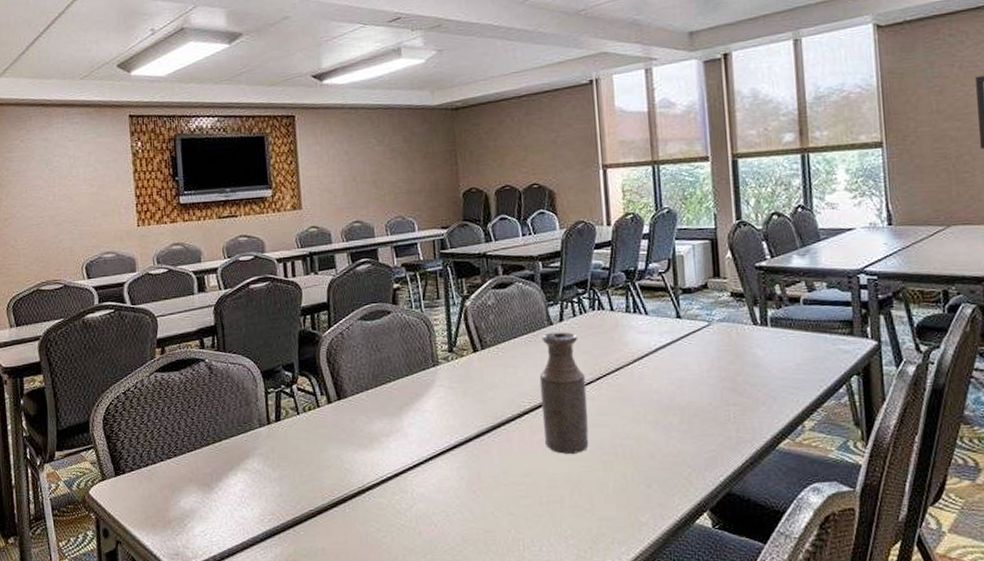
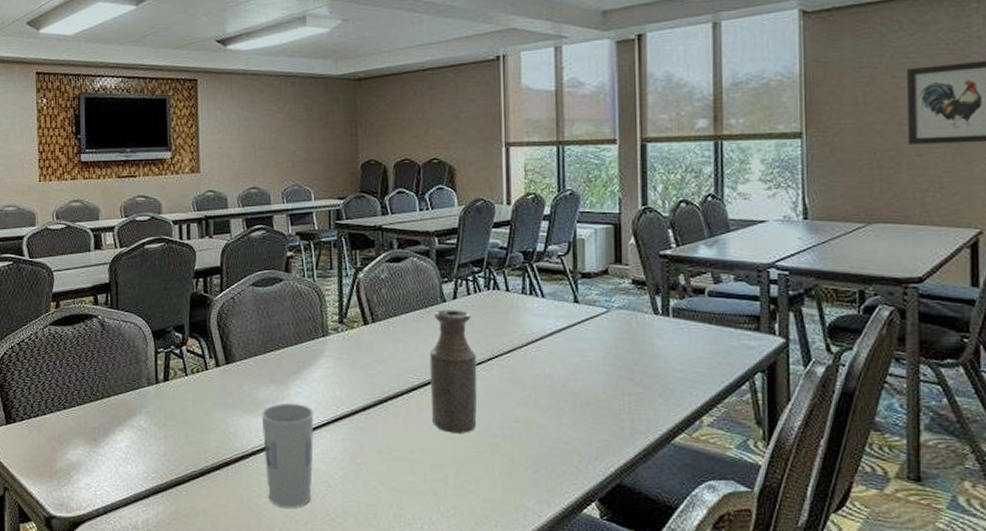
cup: none [375,435,431,540] -> present [261,404,314,508]

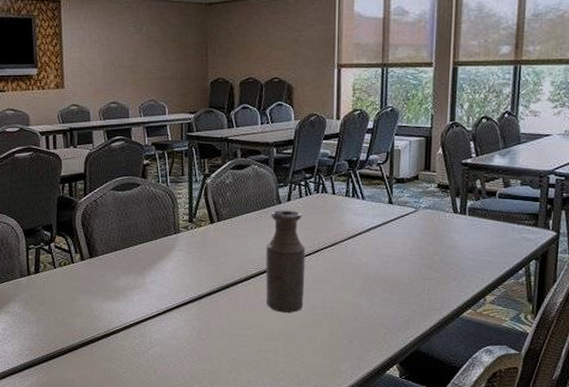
cup: present [261,404,314,508] -> none [121,291,167,376]

